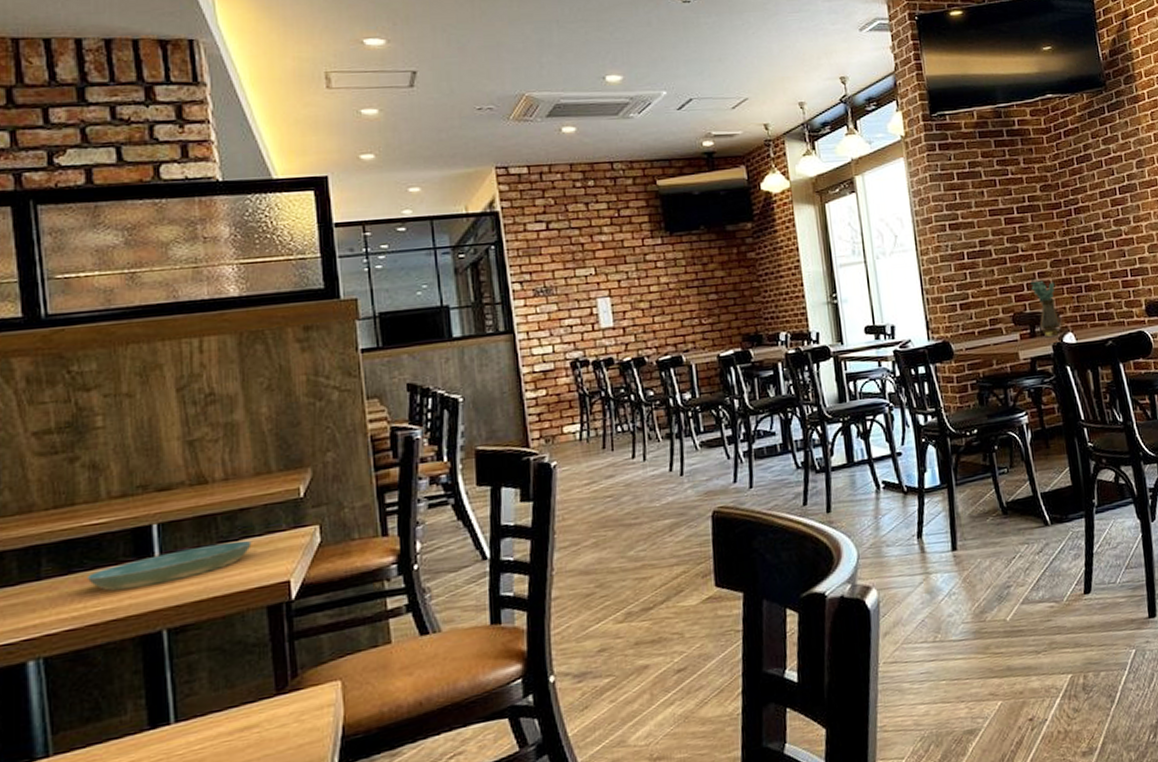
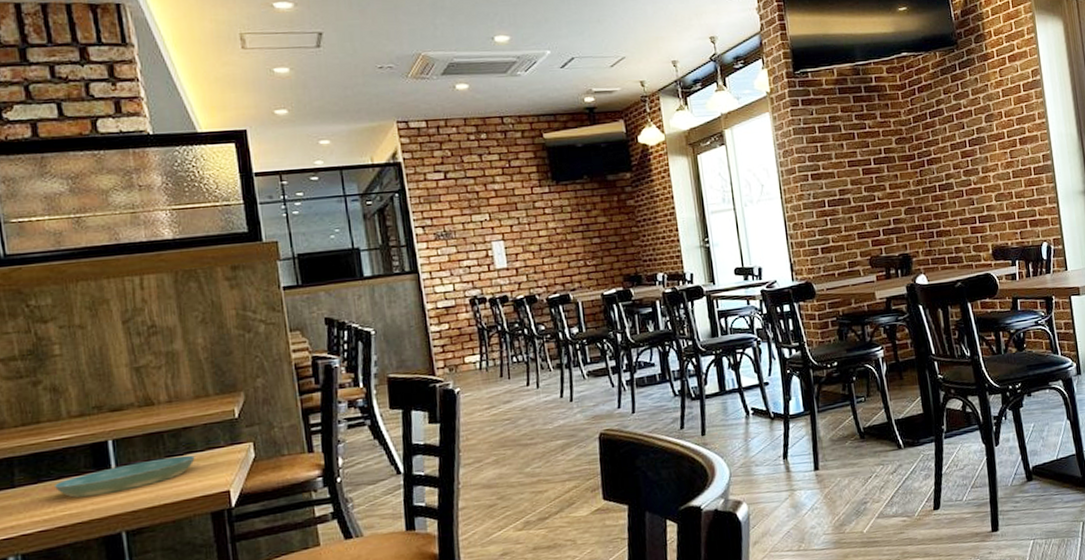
vase: present [1030,277,1061,337] -> none [886,224,914,278]

